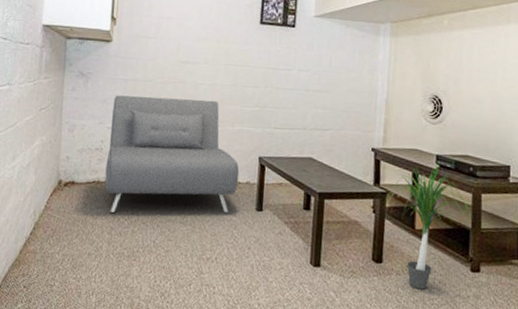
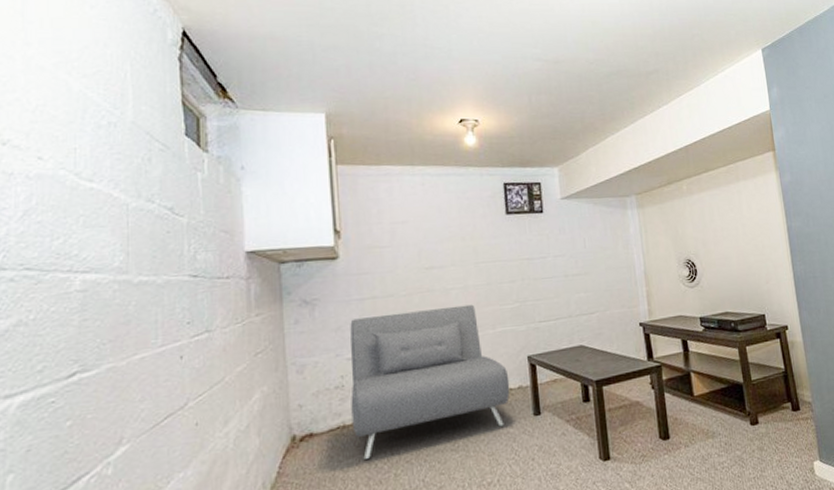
potted plant: present [385,162,472,290] -> none [661,324,742,457]

